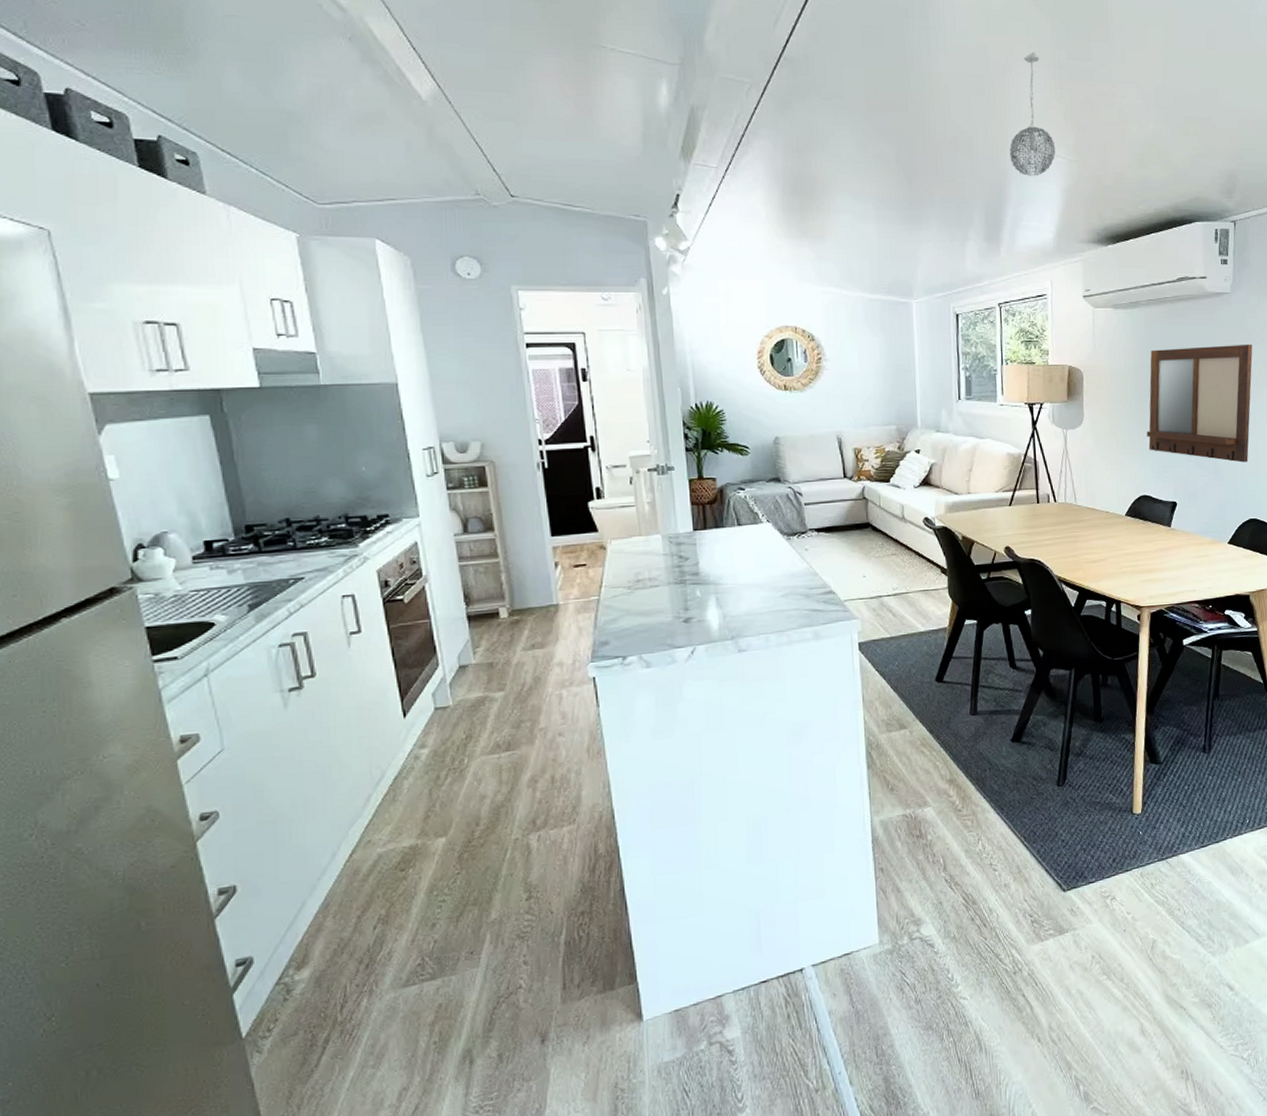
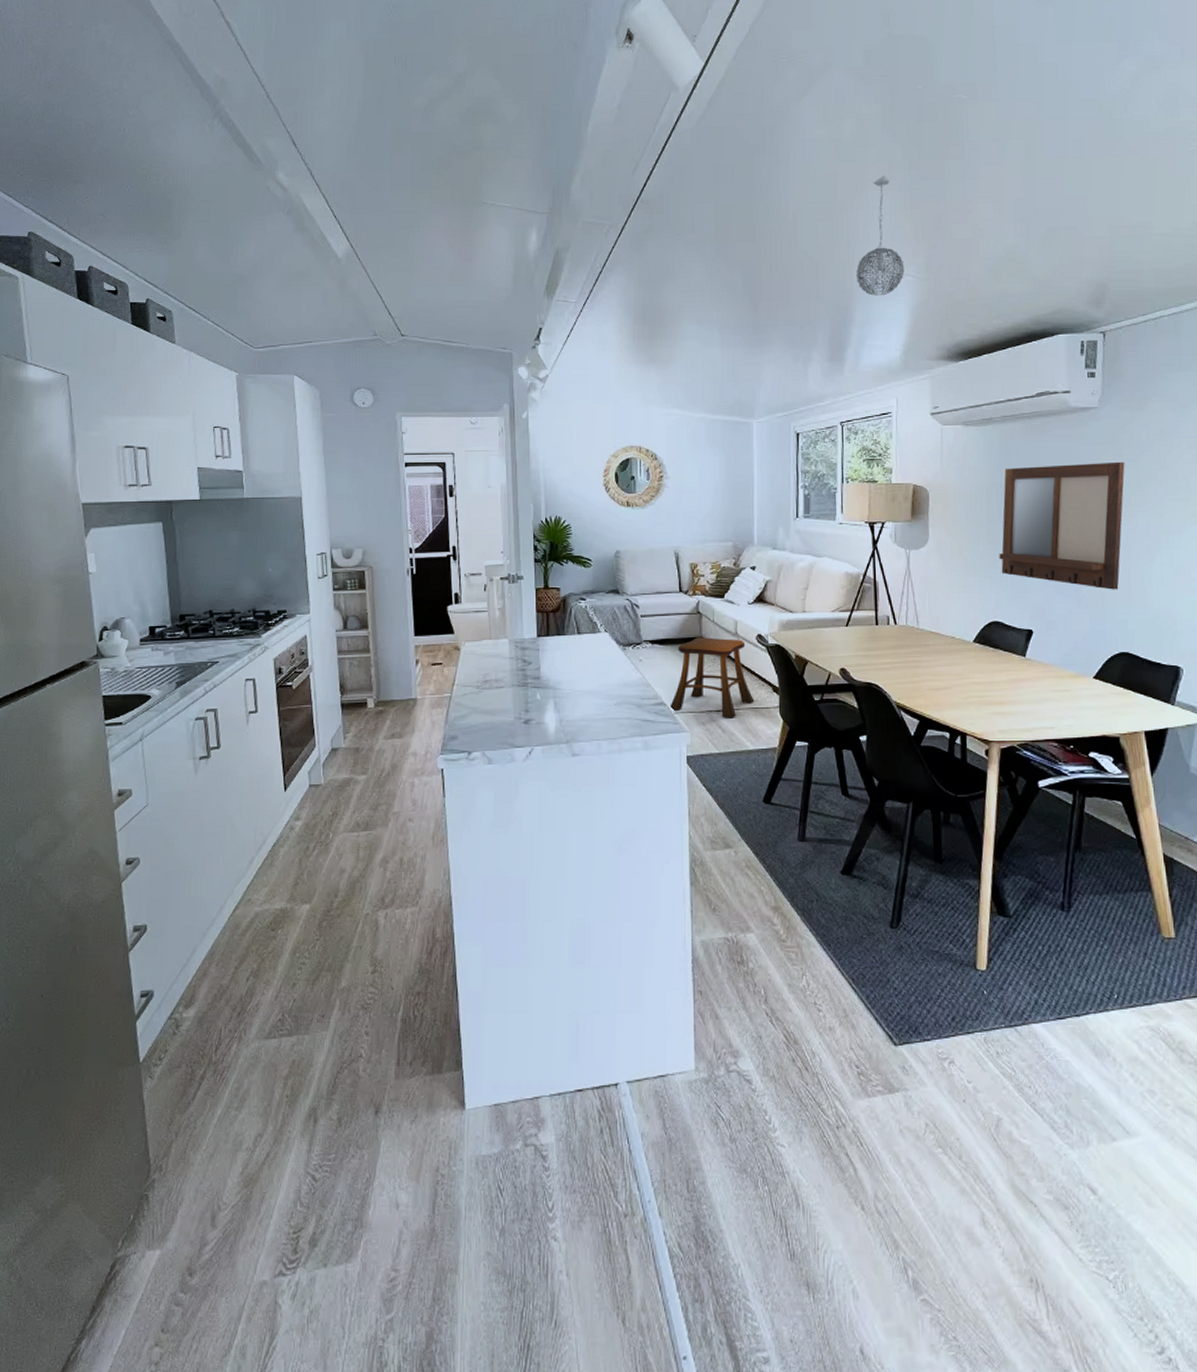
stool: none [837,522,924,602] -> present [668,637,755,718]

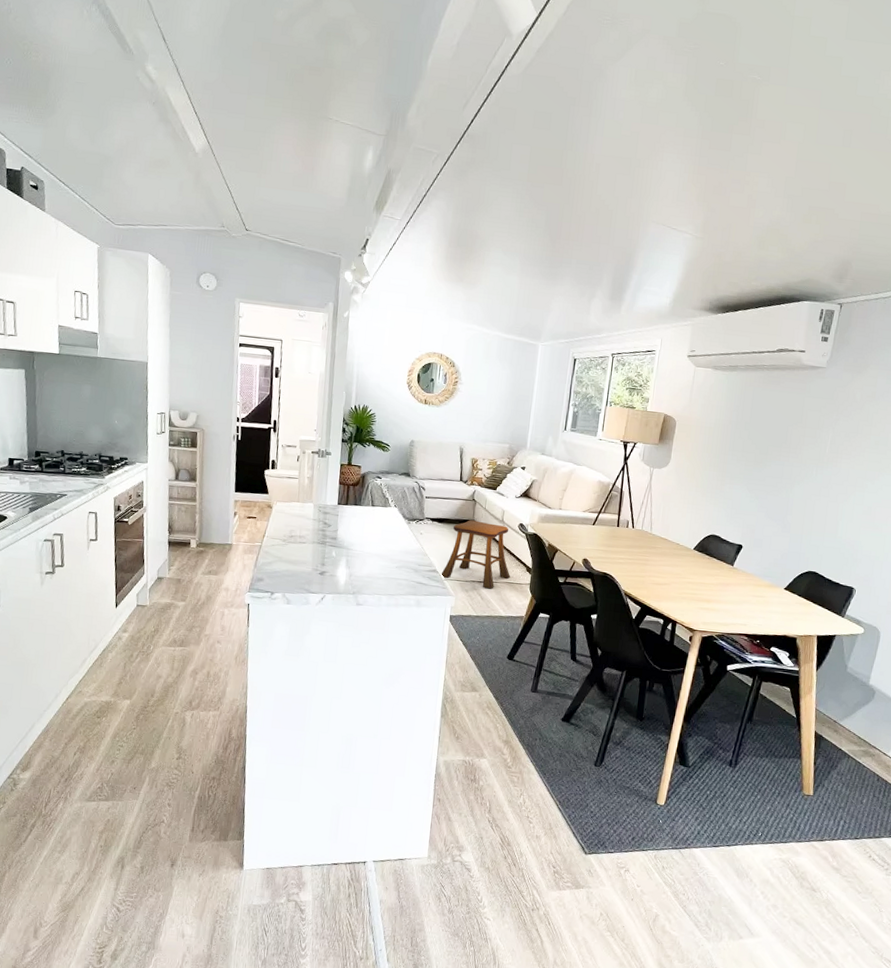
pendant light: present [856,175,905,296] -> none [643,140,685,248]
writing board: present [999,461,1125,590] -> none [725,409,839,521]

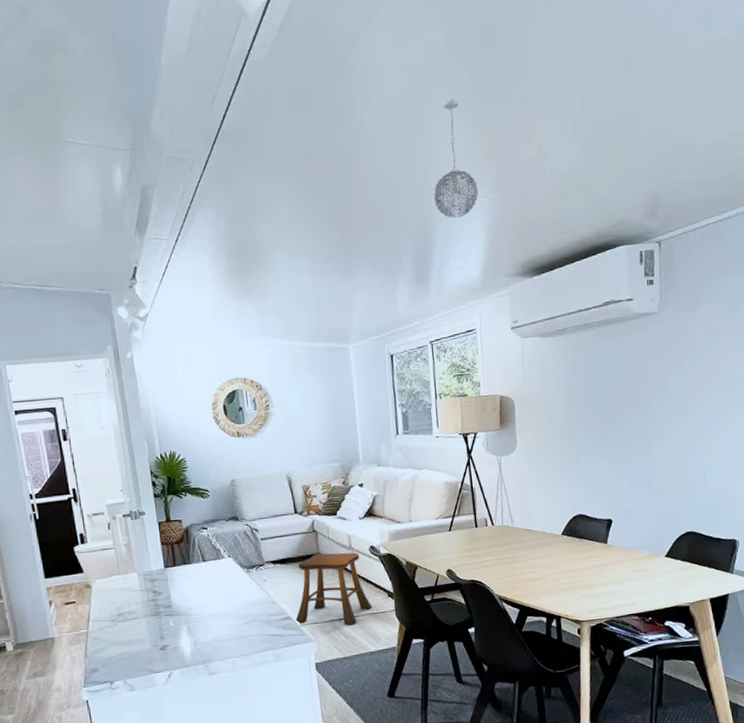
pendant light: none [643,140,685,248] -> present [434,98,479,218]

